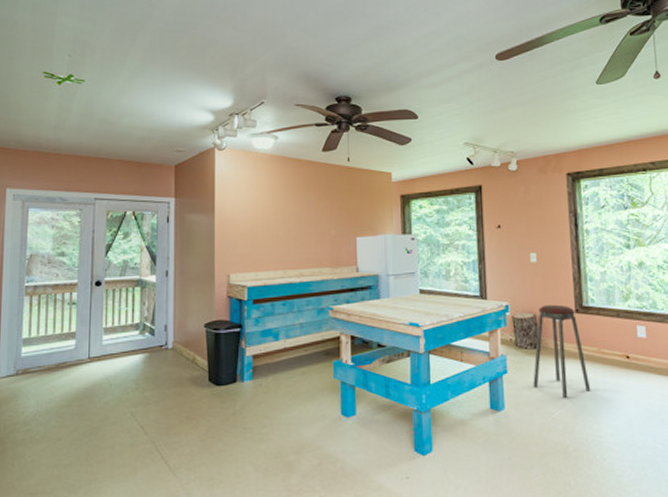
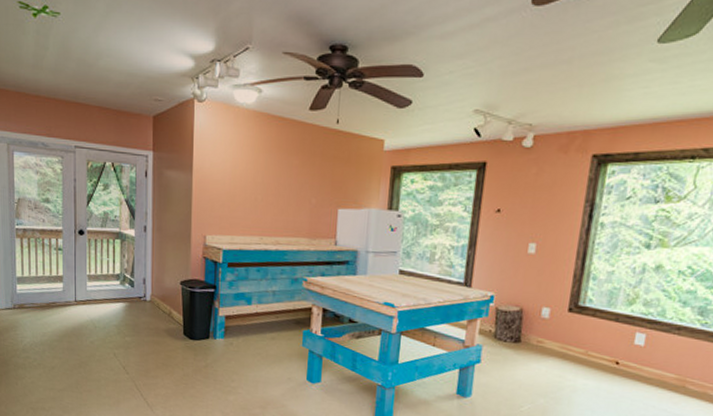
music stool: present [533,304,591,399] -> none [506,299,569,395]

